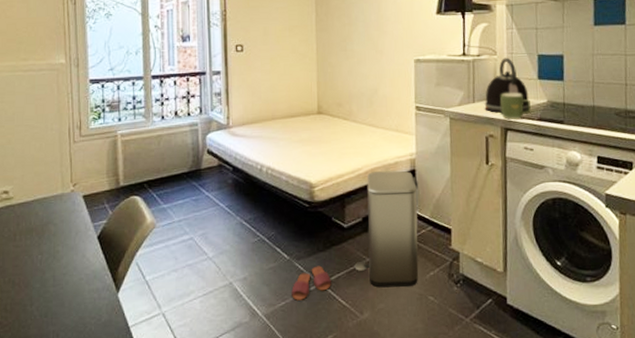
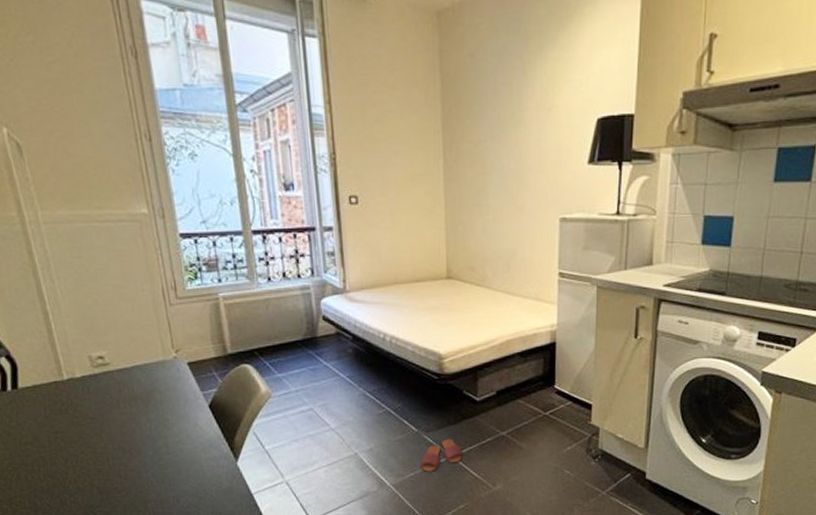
pedal bin: present [354,170,419,288] -> none [487,342,558,461]
kettle: present [484,57,529,113] -> none [637,218,689,282]
mug: present [500,93,531,120] -> none [656,259,690,290]

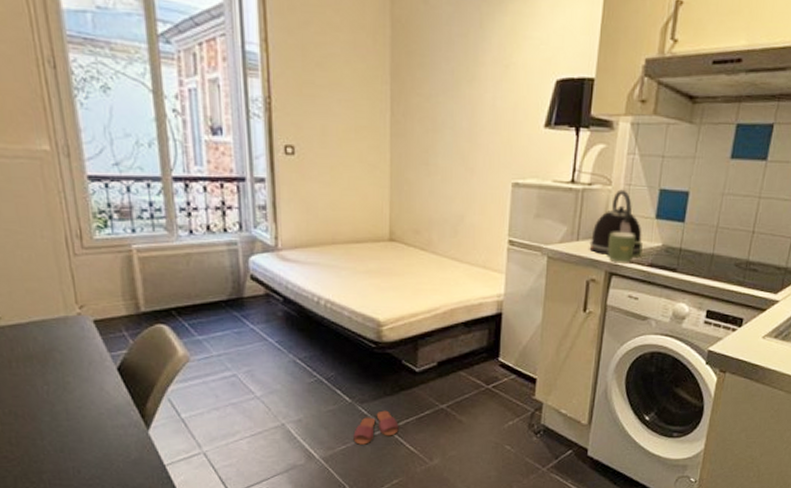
kettle: none [637,218,689,282] -> present [589,189,642,255]
mug: none [656,259,690,290] -> present [608,232,643,263]

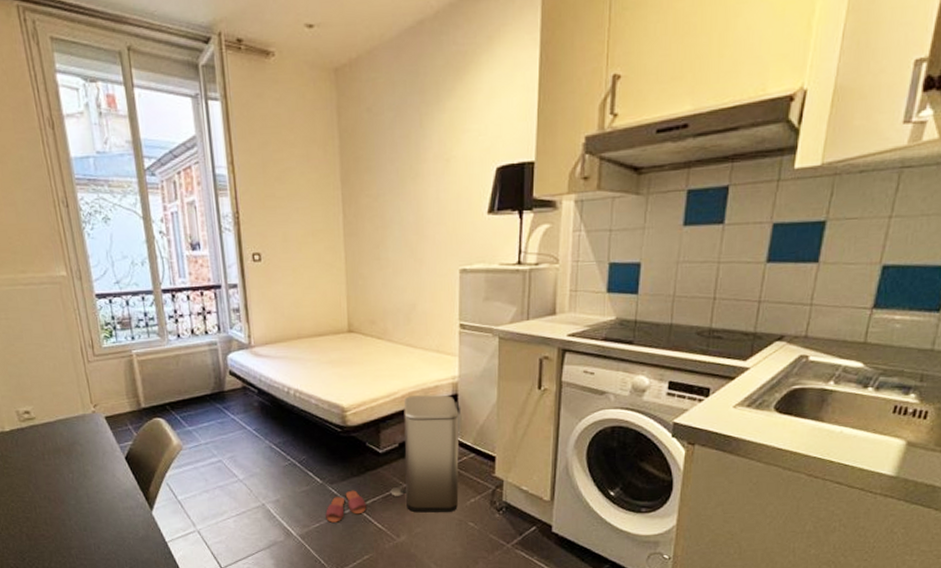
pedal bin: none [425,312,504,435] -> present [390,394,460,513]
kettle: present [589,189,642,255] -> none [540,266,594,332]
mug: present [608,232,643,263] -> none [560,308,595,340]

